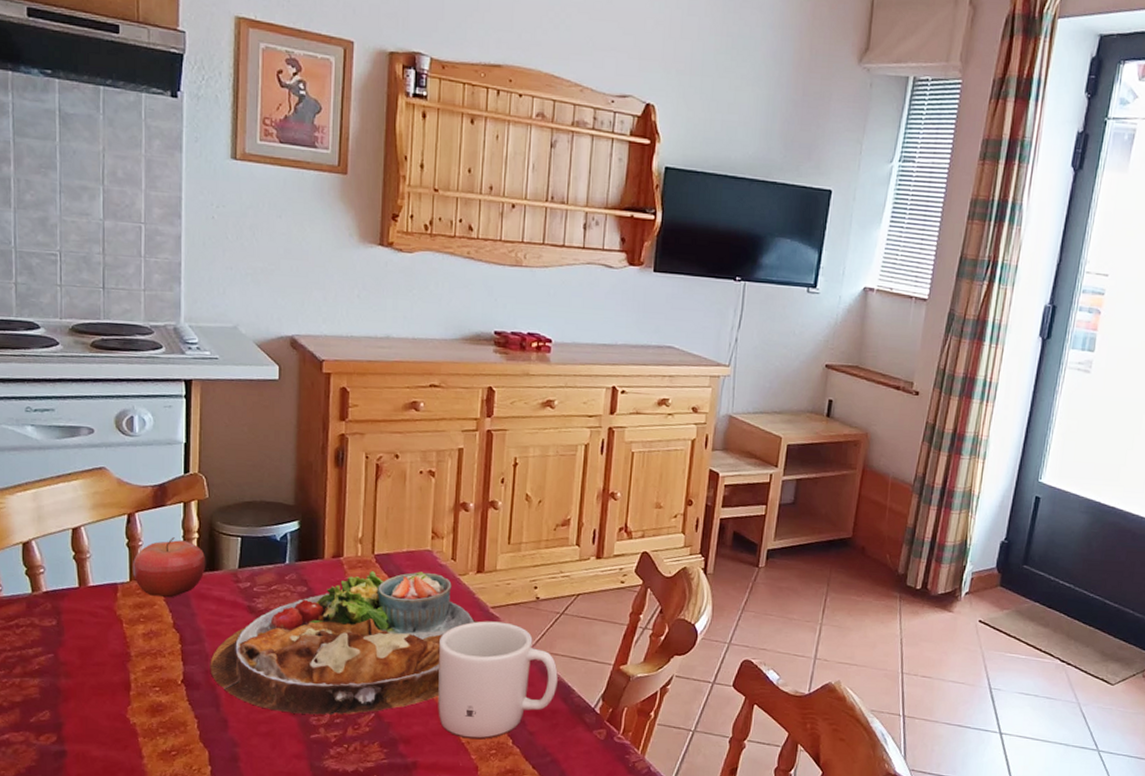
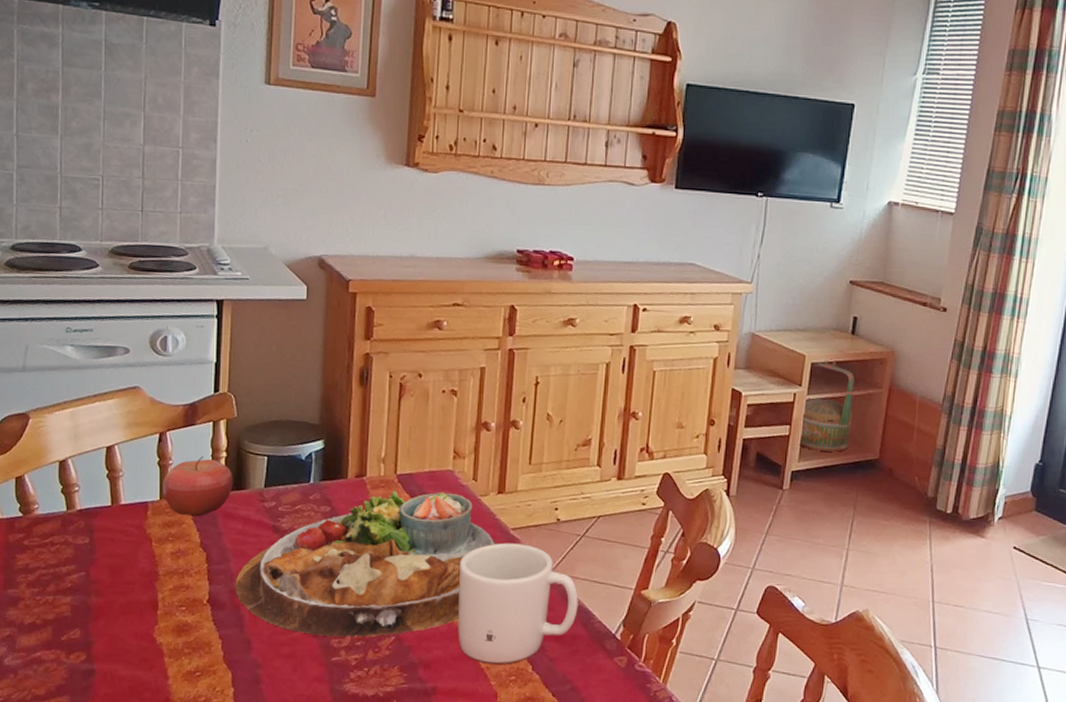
decorative basket: none [774,441,829,531] -> present [799,359,855,452]

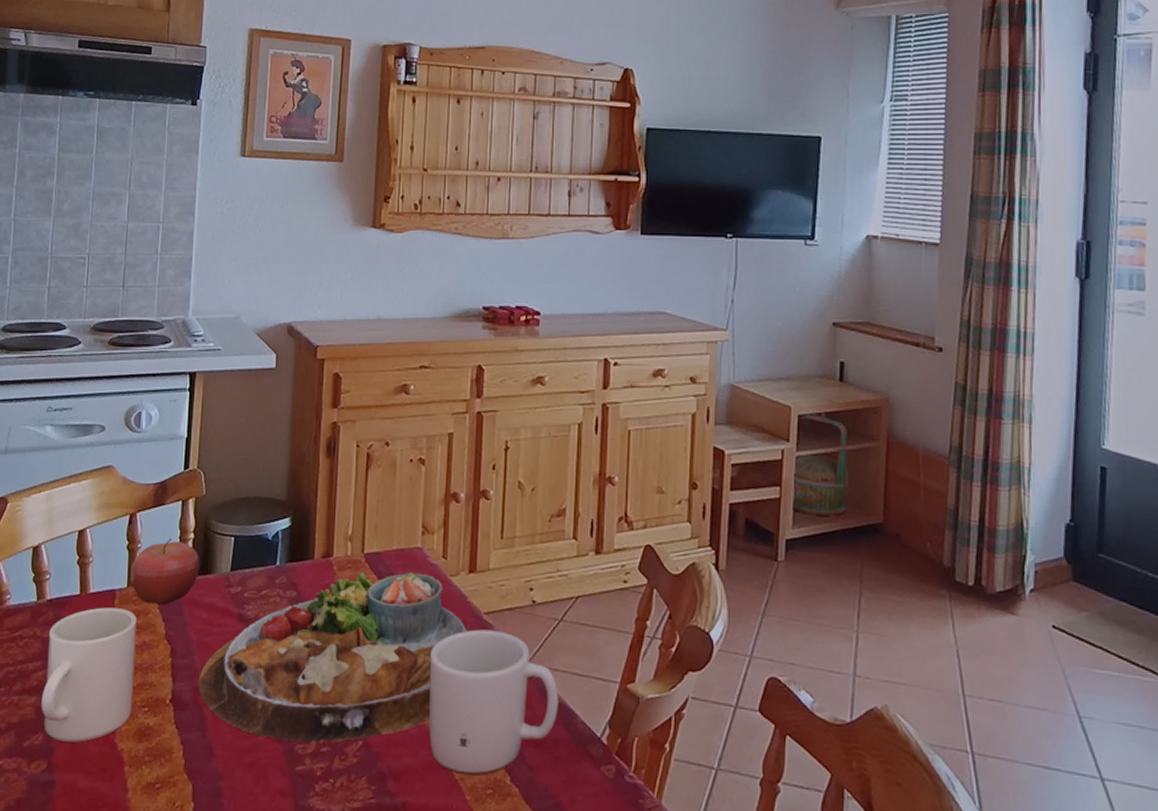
cup: none [77,517,171,637] -> present [41,607,137,743]

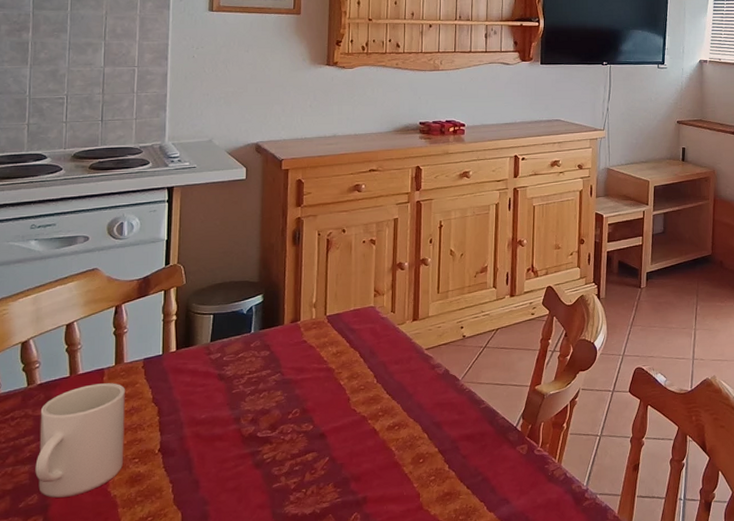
fruit: present [131,538,200,604] -> none [118,322,183,376]
food platter: present [198,572,470,743] -> none [184,325,415,467]
mug: present [429,629,558,776] -> none [382,360,484,469]
decorative basket: present [791,409,850,516] -> none [650,181,689,254]

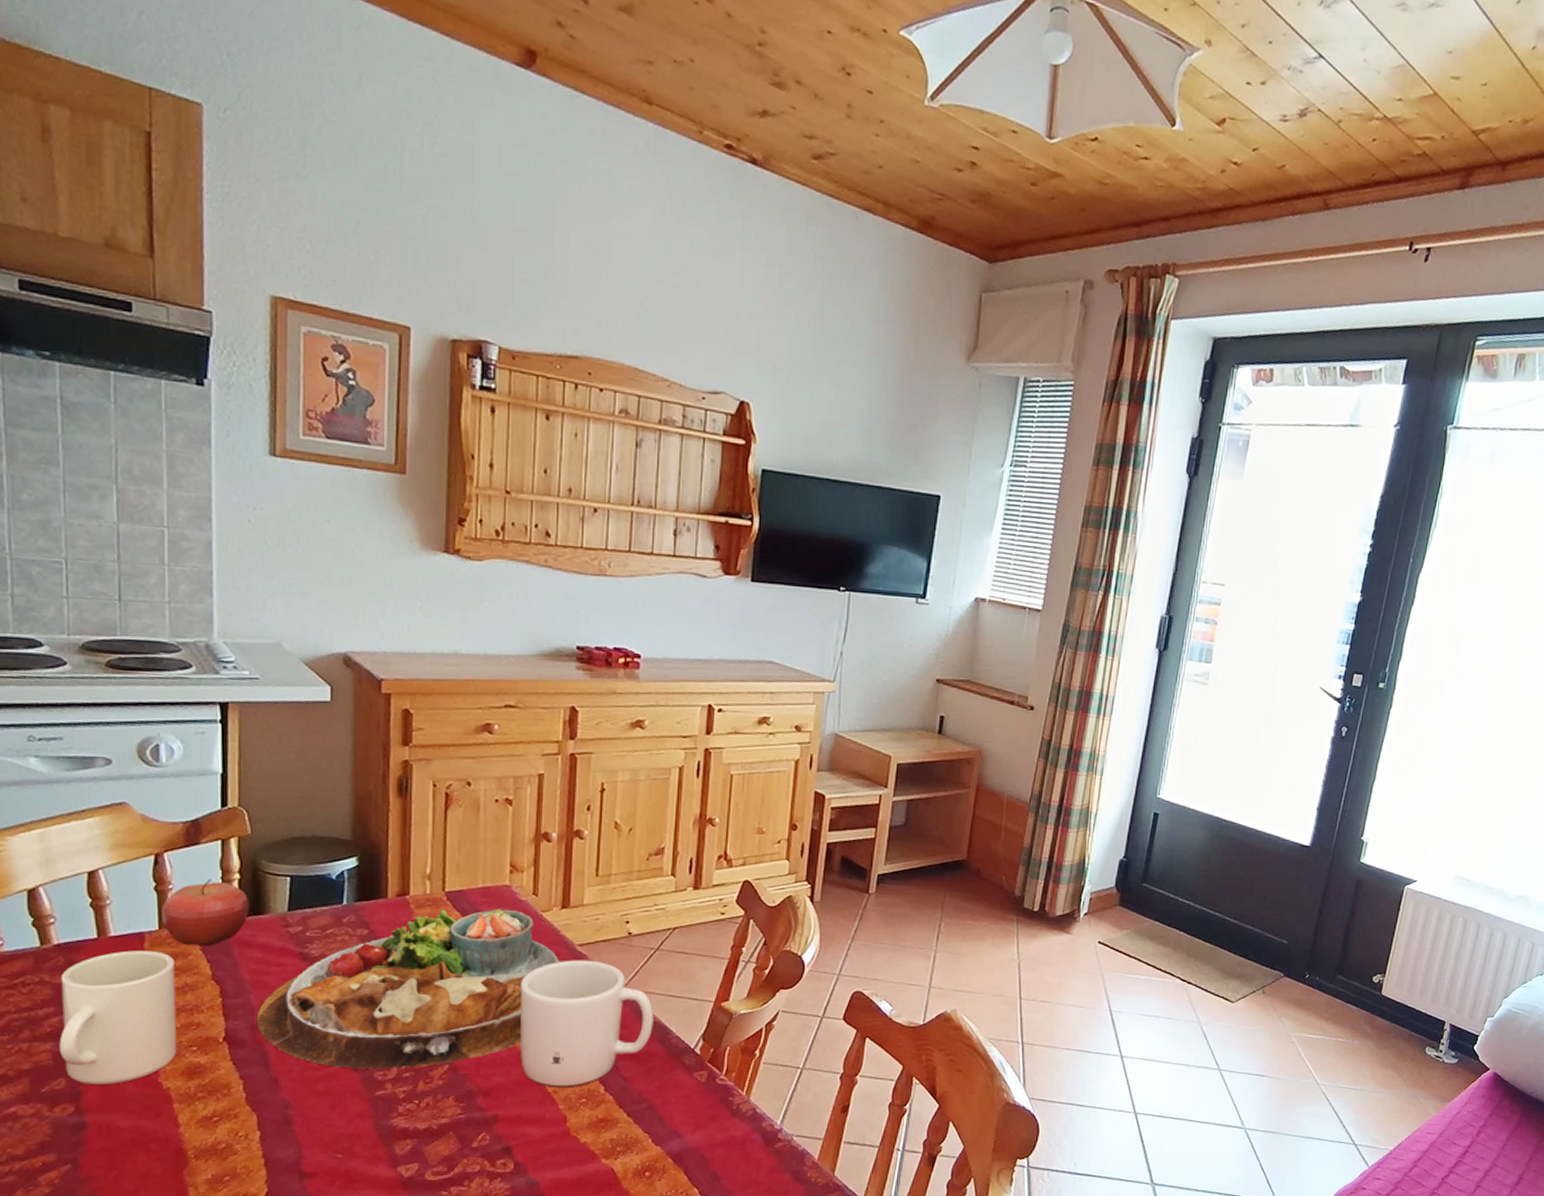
fruit: none [118,322,183,376] -> present [162,879,250,946]
food platter: none [184,325,415,467] -> present [256,909,563,1069]
mug: none [382,360,484,469] -> present [519,960,654,1088]

